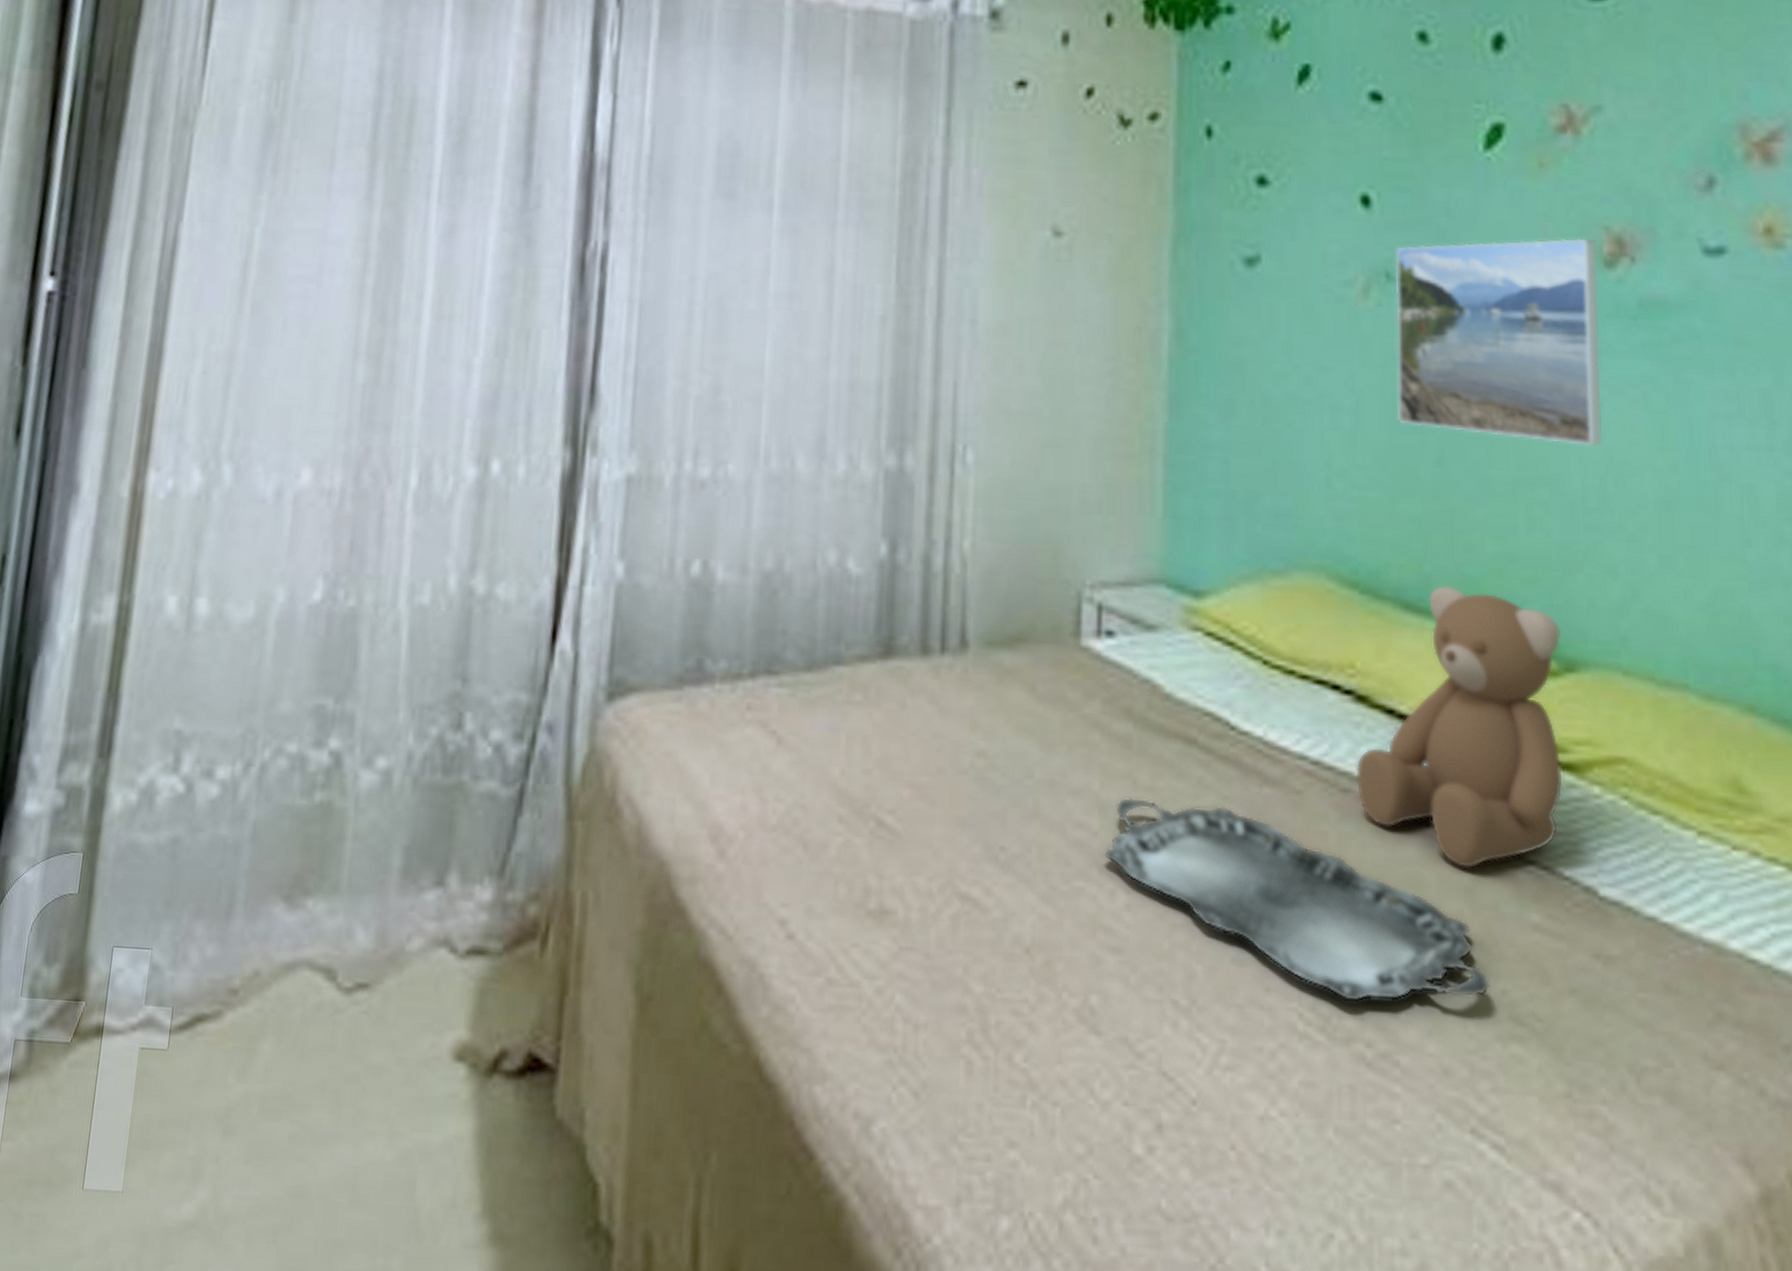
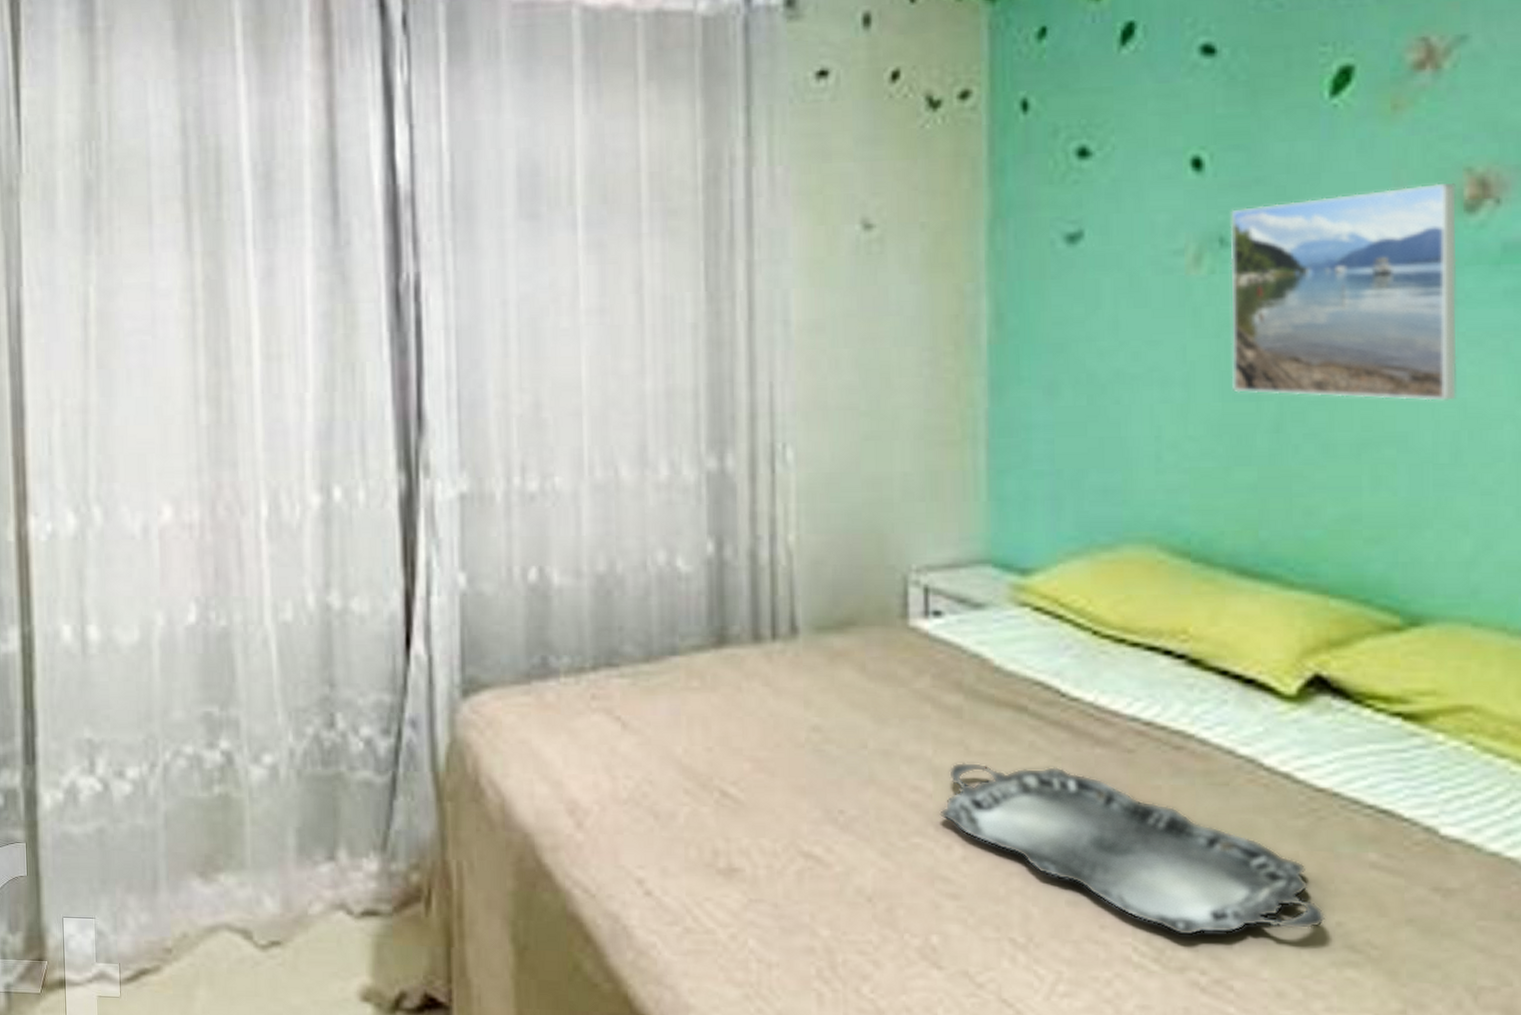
teddy bear: present [1356,585,1563,869] -> none [1189,549,1406,815]

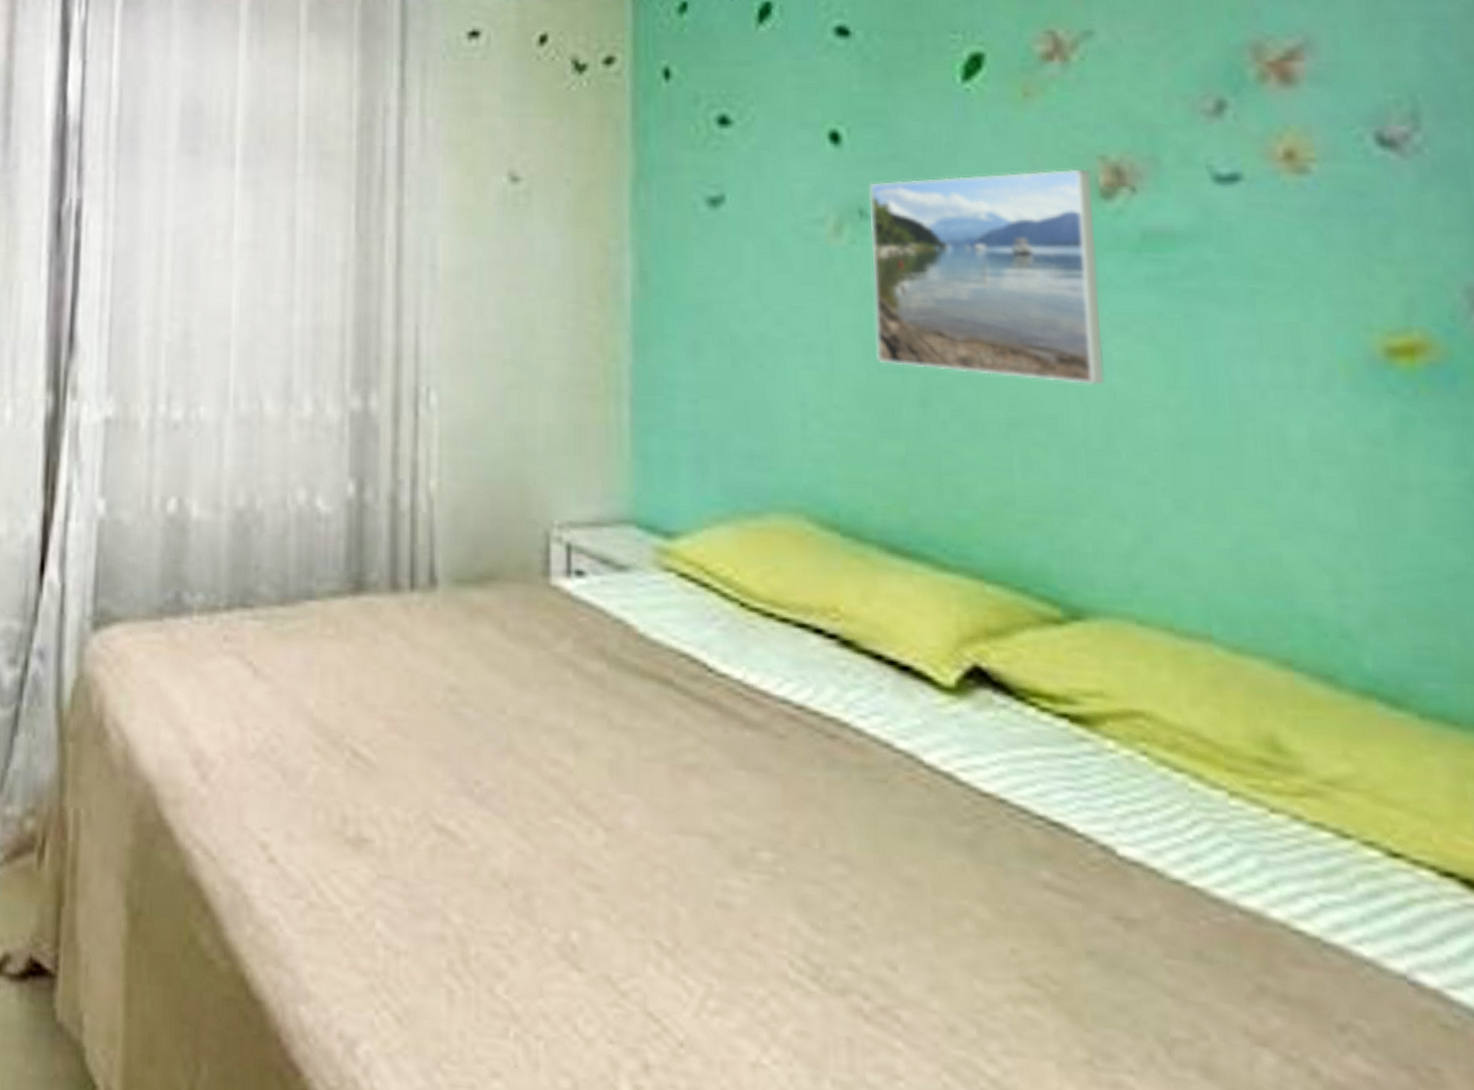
serving tray: present [939,762,1326,936] -> none [581,736,999,955]

